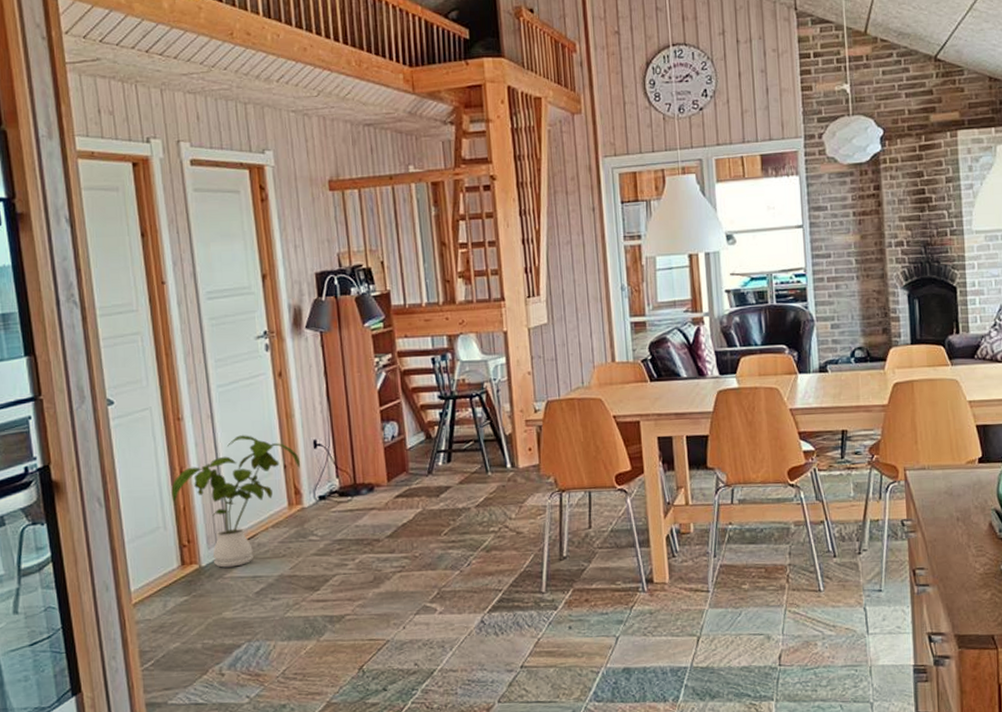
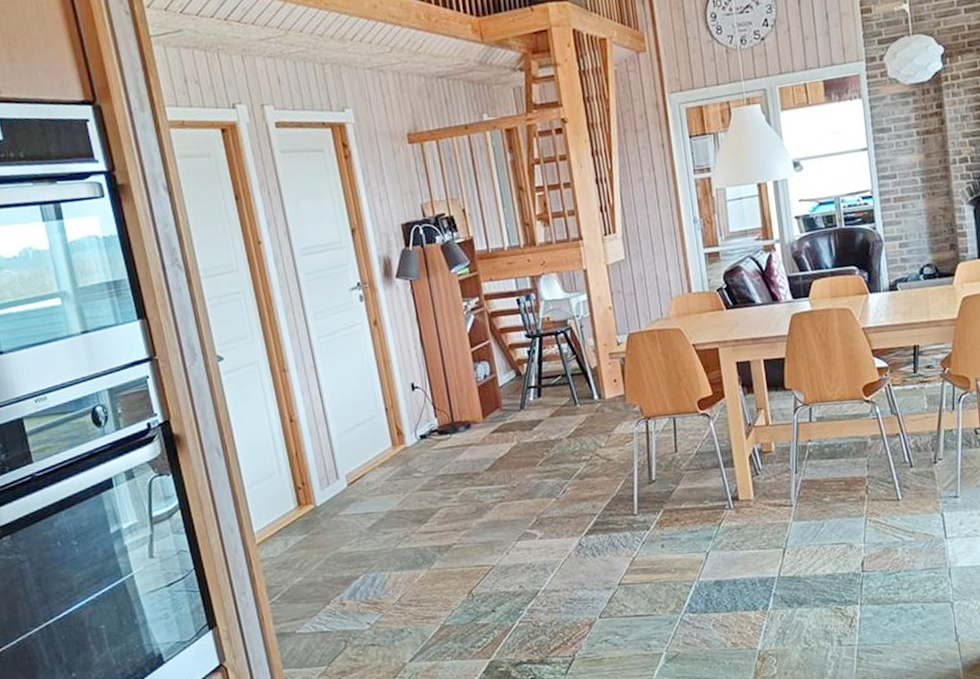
house plant: present [171,435,301,568] -> none [283,382,401,507]

